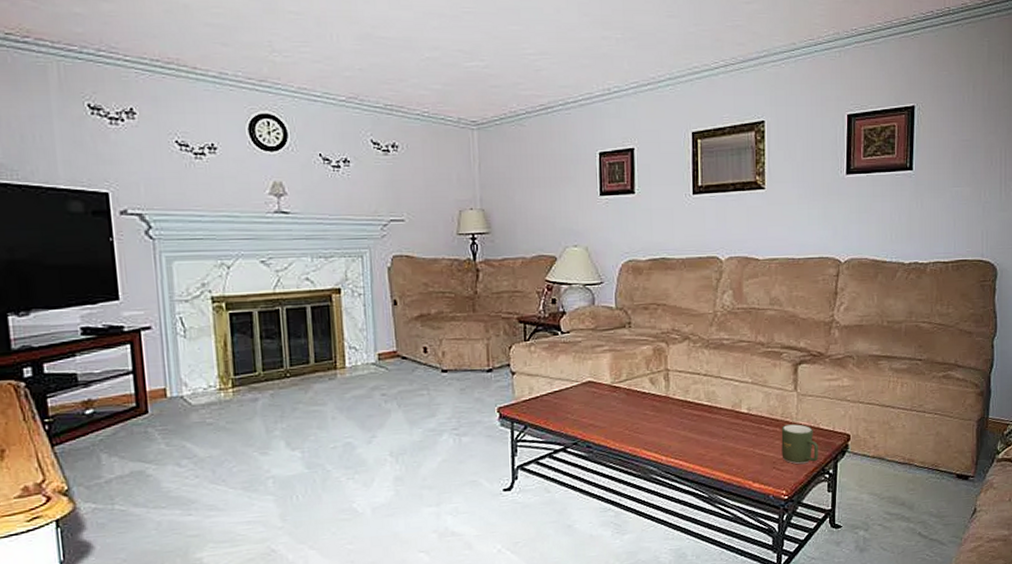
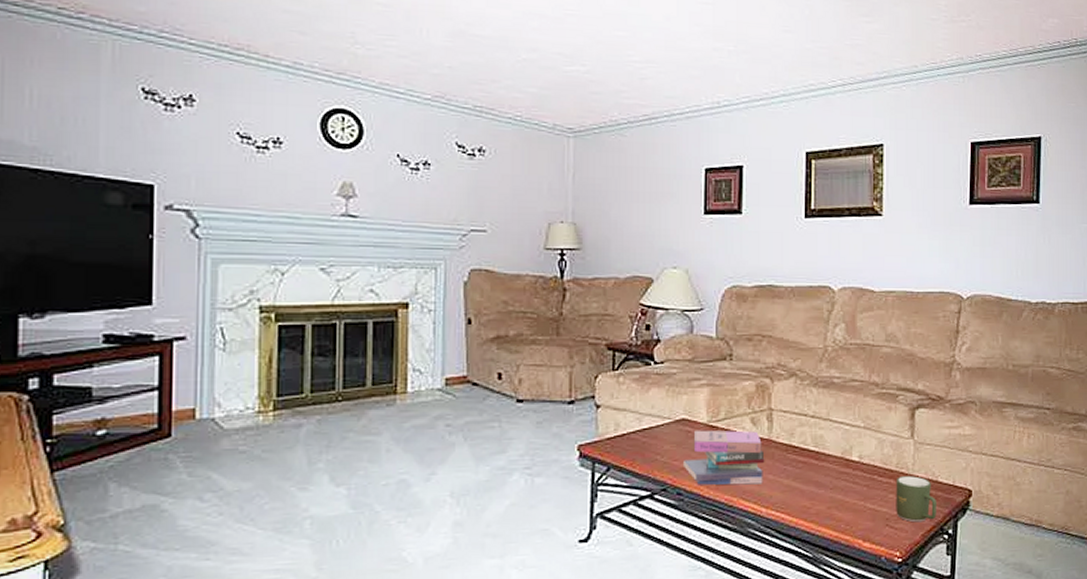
books: none [590,389,663,439] -> present [682,430,765,485]

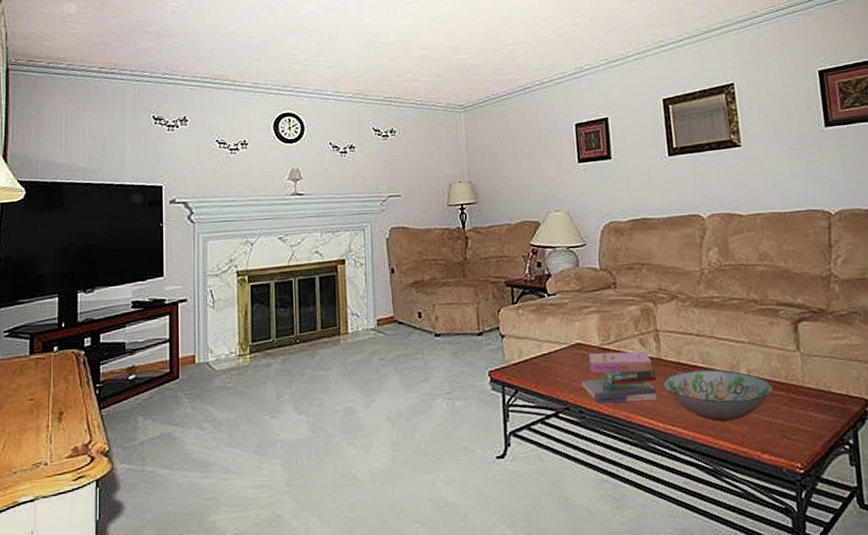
decorative bowl: none [771,453,883,508] -> present [662,369,774,422]
mug: present [896,476,936,523] -> none [787,387,834,434]

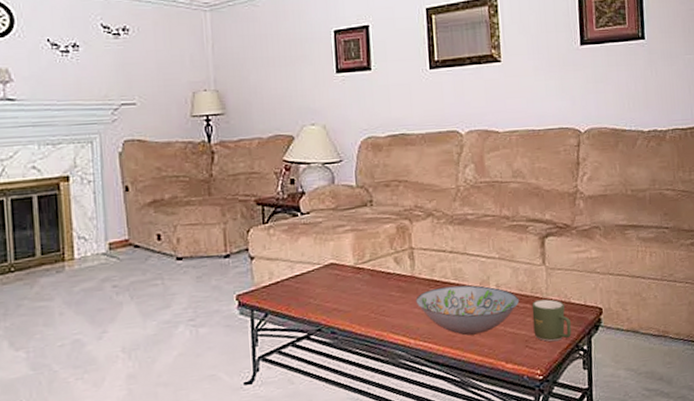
books: present [581,351,657,404] -> none [334,269,410,324]
mug: none [787,387,834,434] -> present [531,299,572,342]

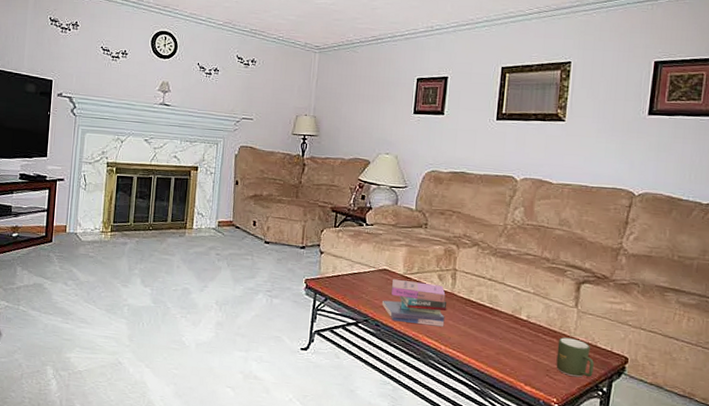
books: none [334,269,410,324] -> present [381,278,448,327]
decorative bowl: present [415,285,520,336] -> none [451,307,547,355]

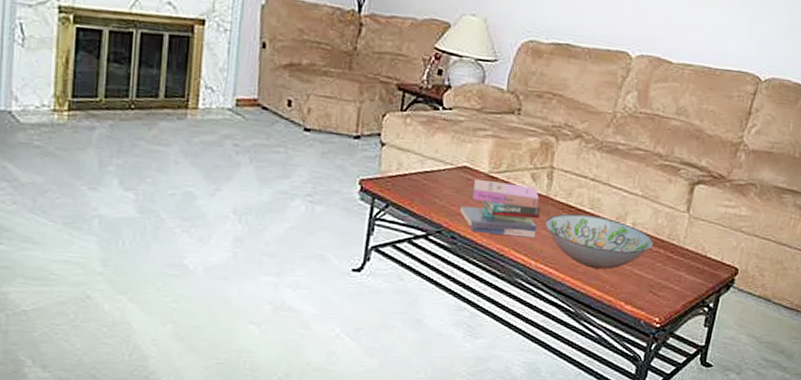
decorative bowl: none [451,307,547,355] -> present [545,213,654,270]
mug: present [556,337,594,378] -> none [661,247,702,293]

